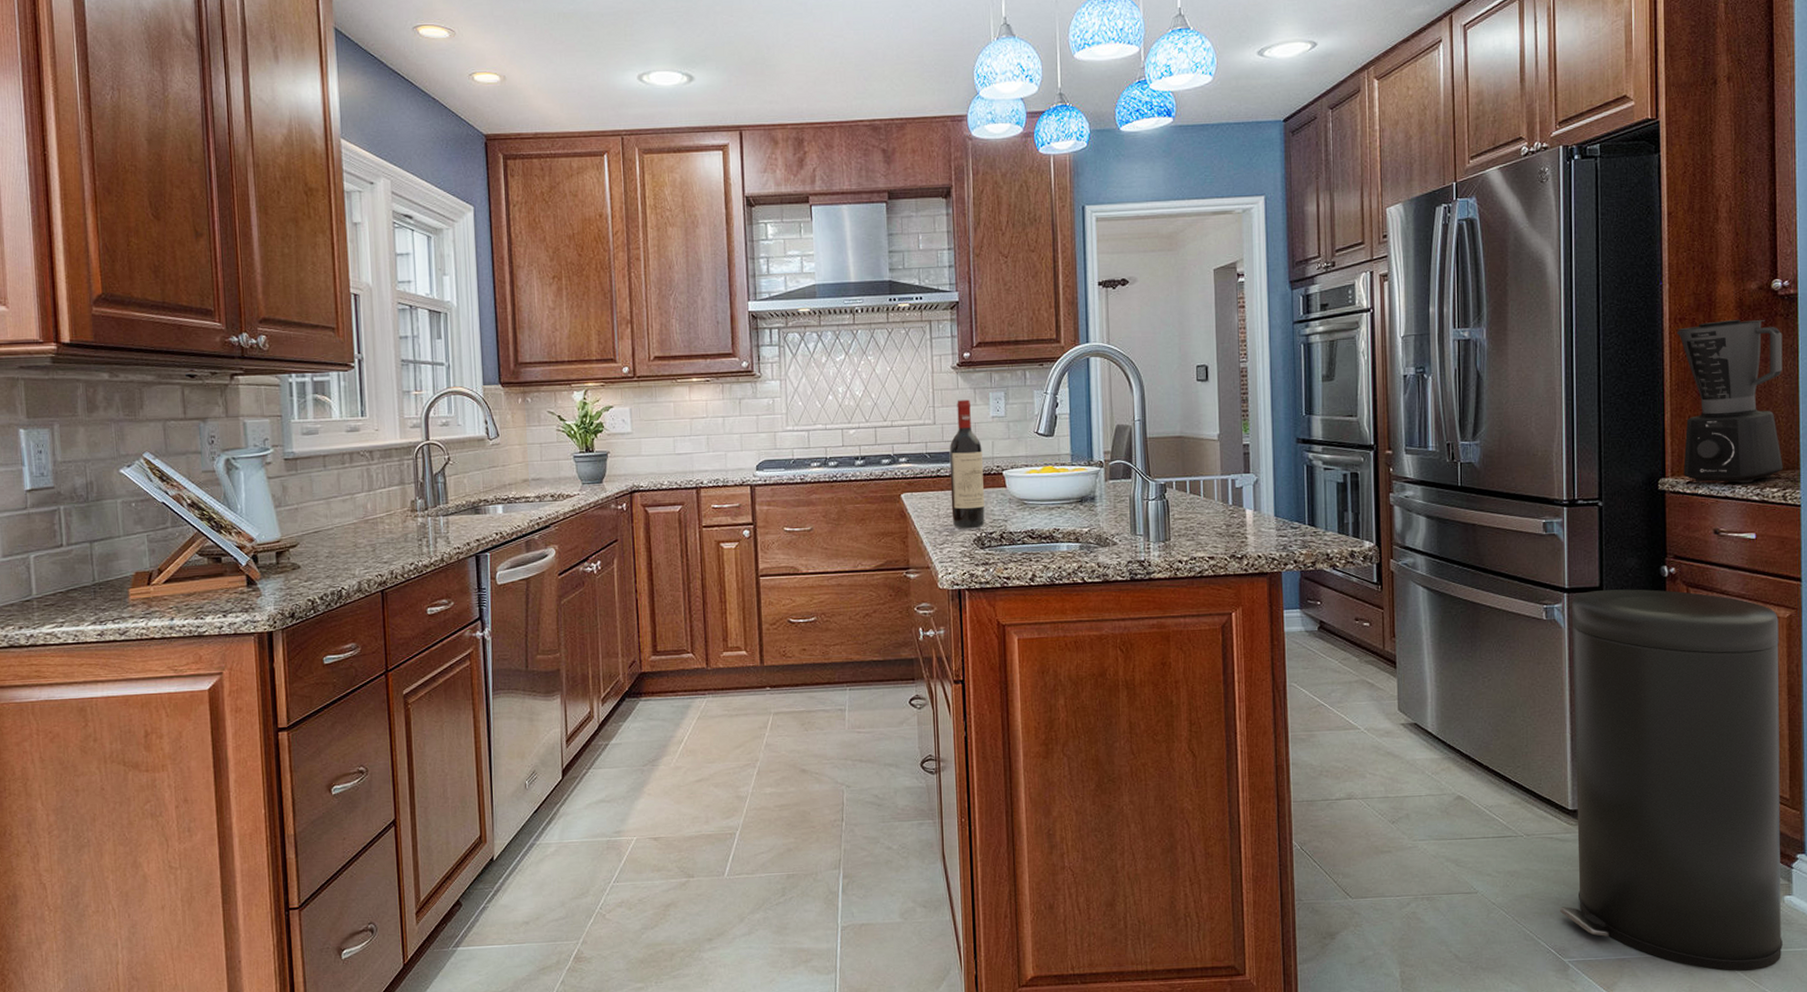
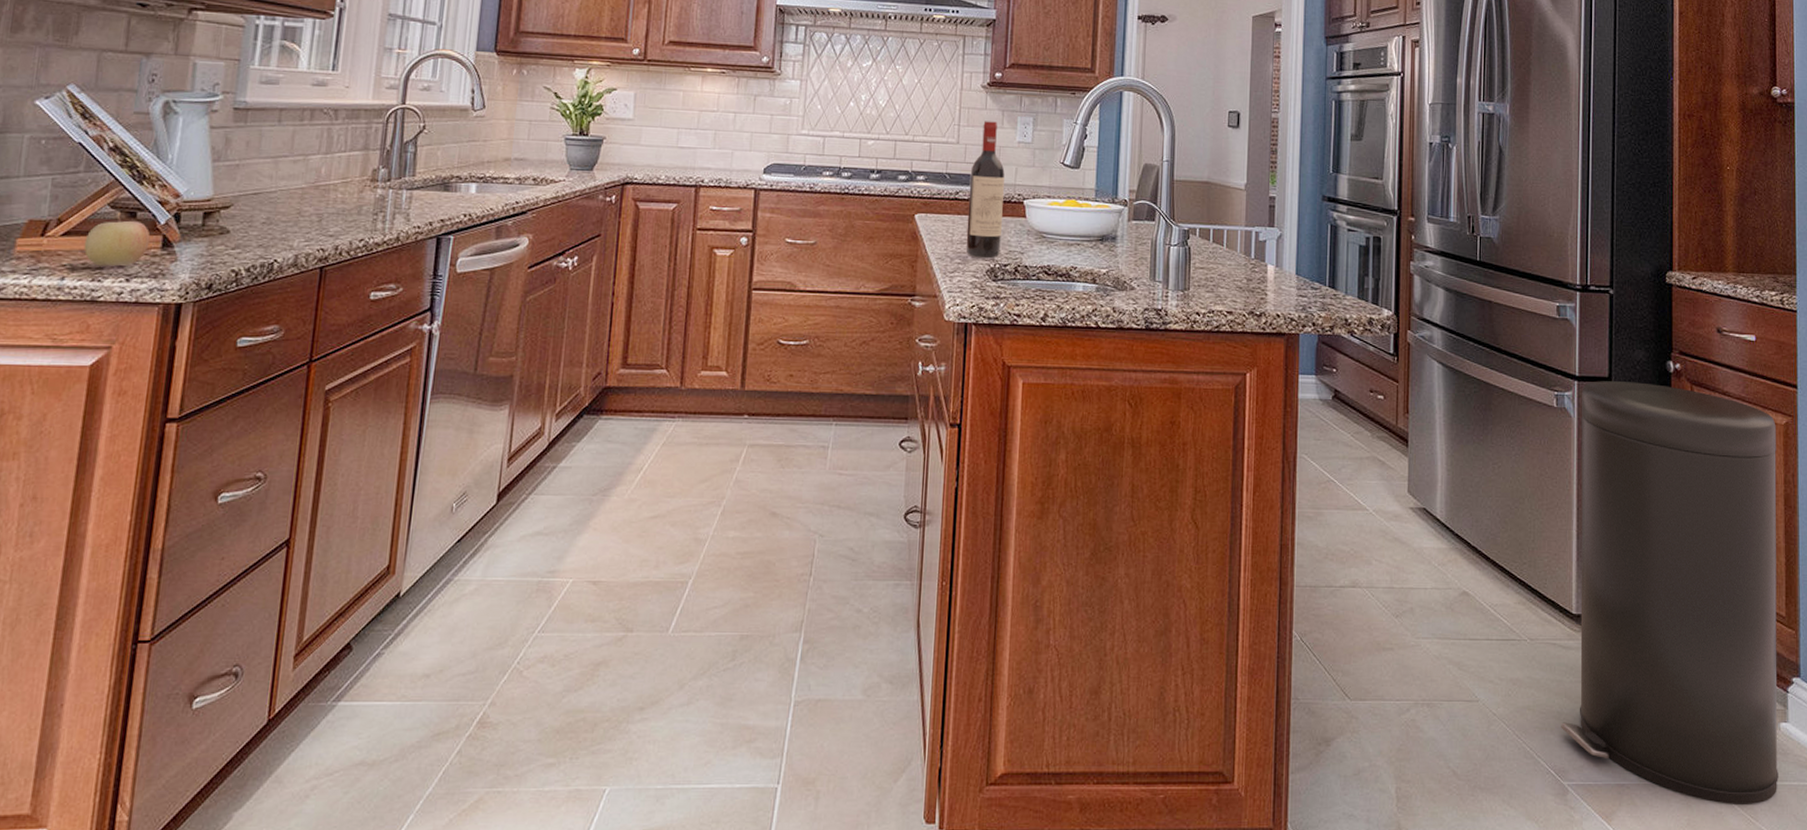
fruit: none [183,559,237,606] -> present [83,212,151,267]
blender: present [1676,320,1783,484] -> none [1685,121,1781,285]

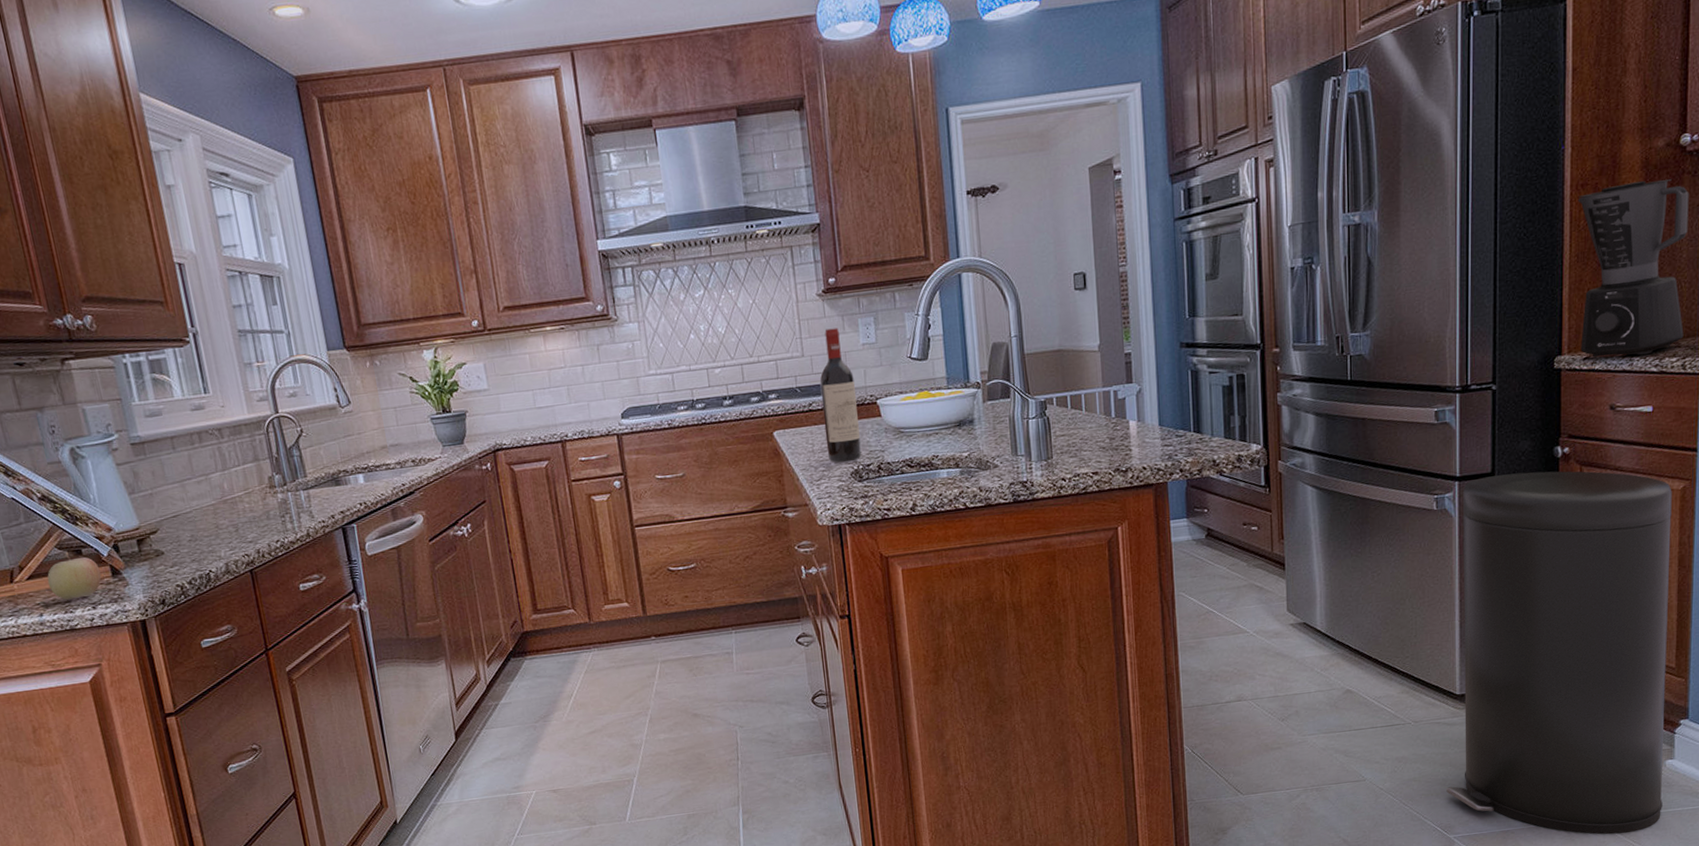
blender: none [1685,121,1781,285] -> present [1577,179,1689,358]

